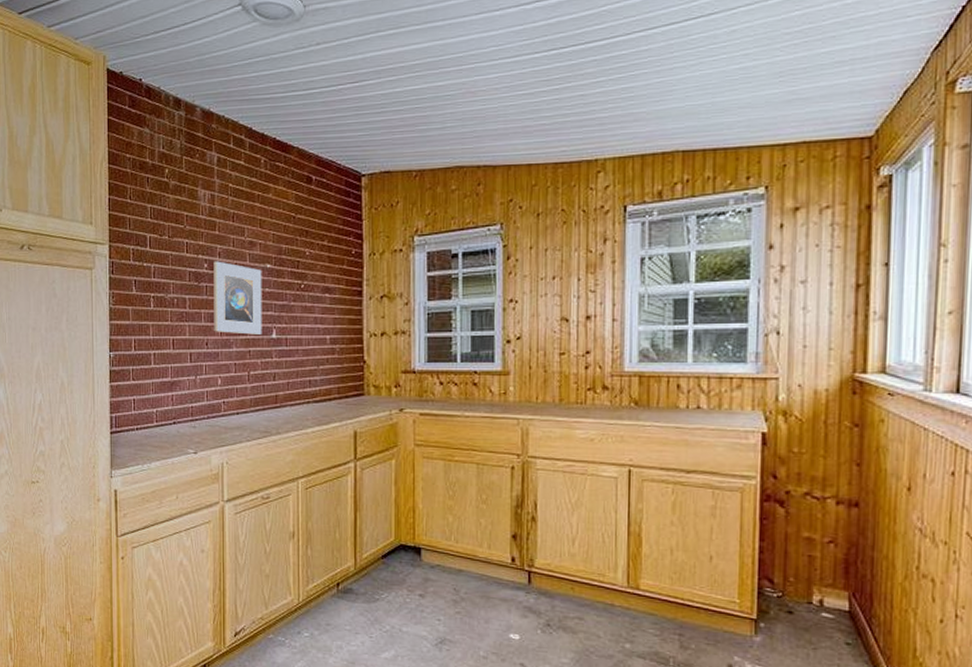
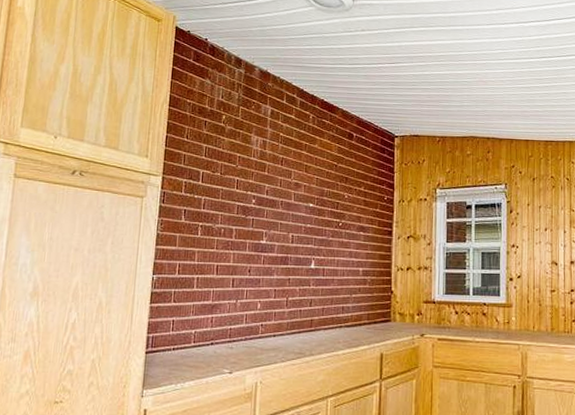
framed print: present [213,261,262,335] -> none [257,198,305,265]

